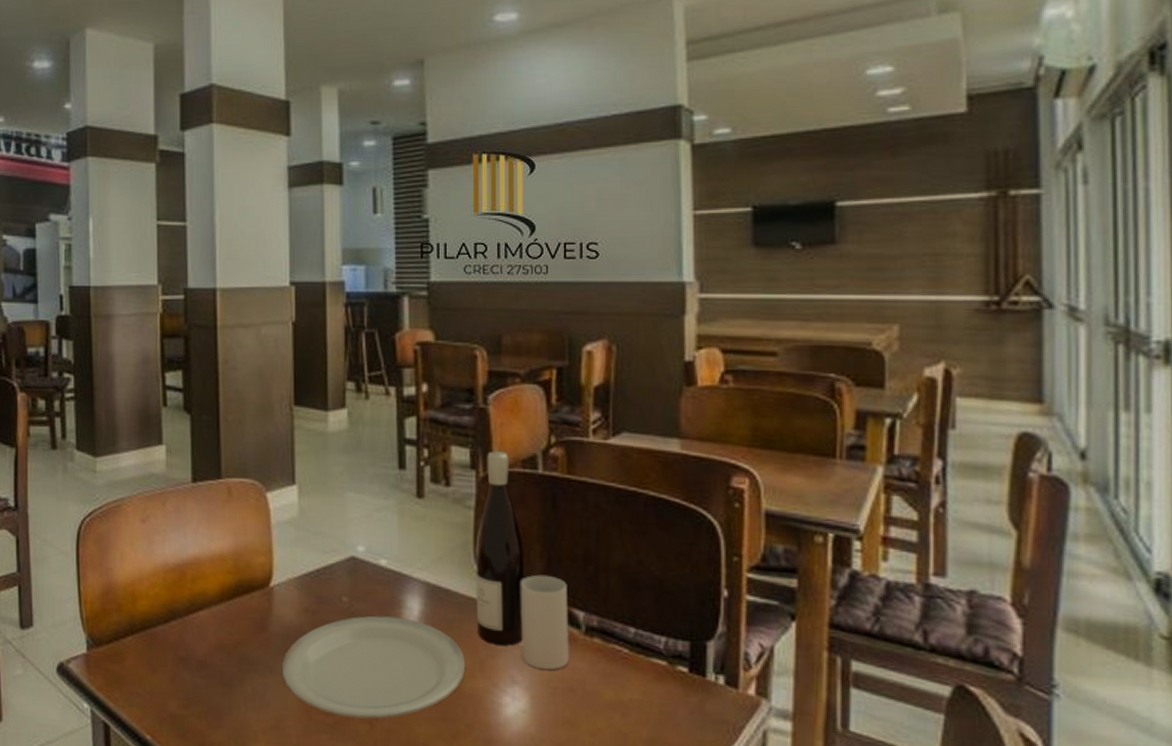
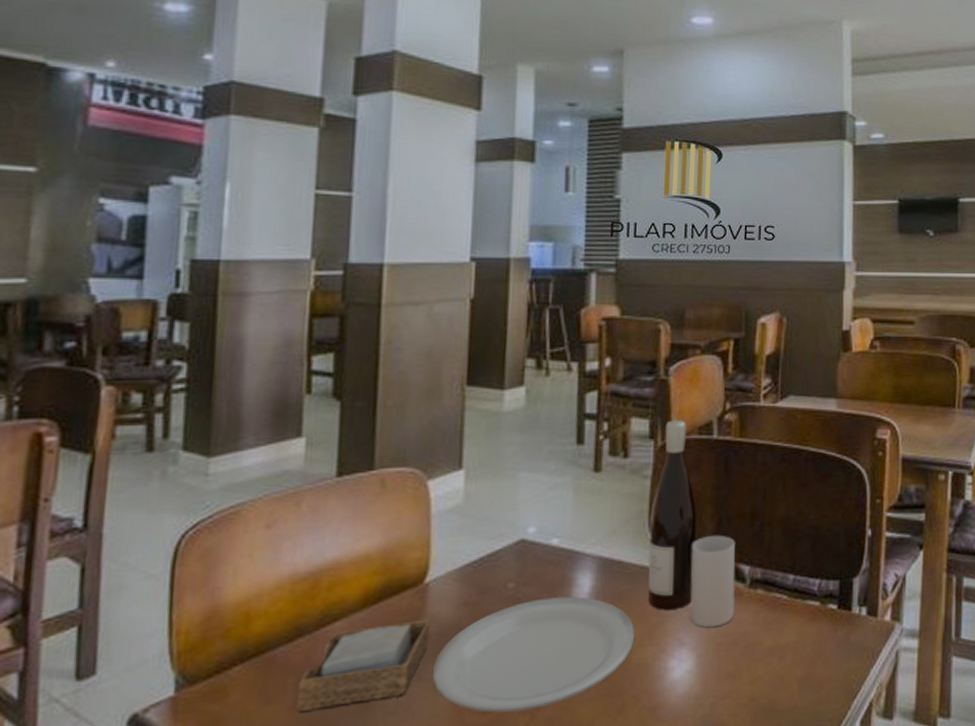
napkin holder: none [175,619,277,685] -> present [296,619,430,711]

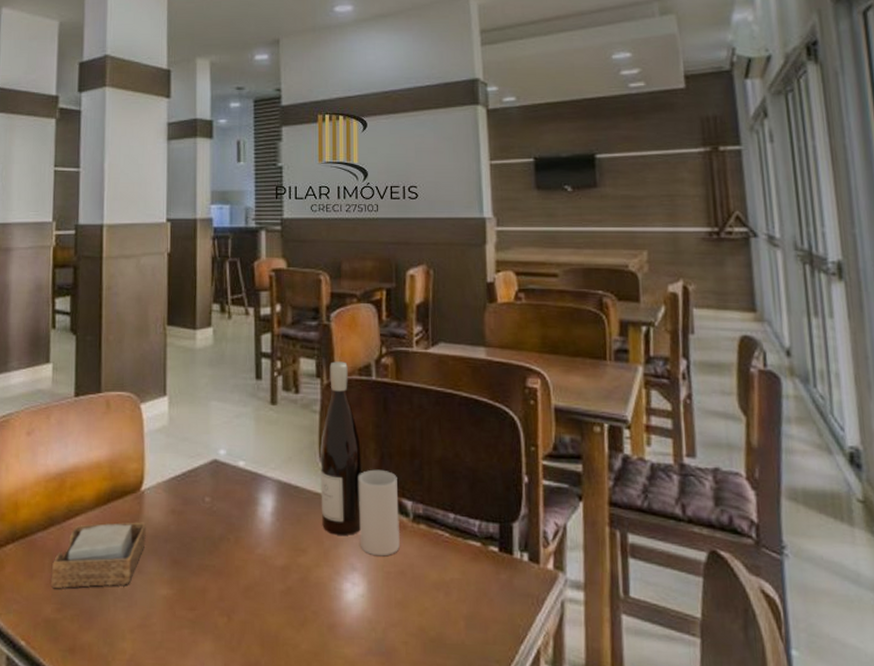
plate: present [432,596,635,713] -> none [149,513,312,612]

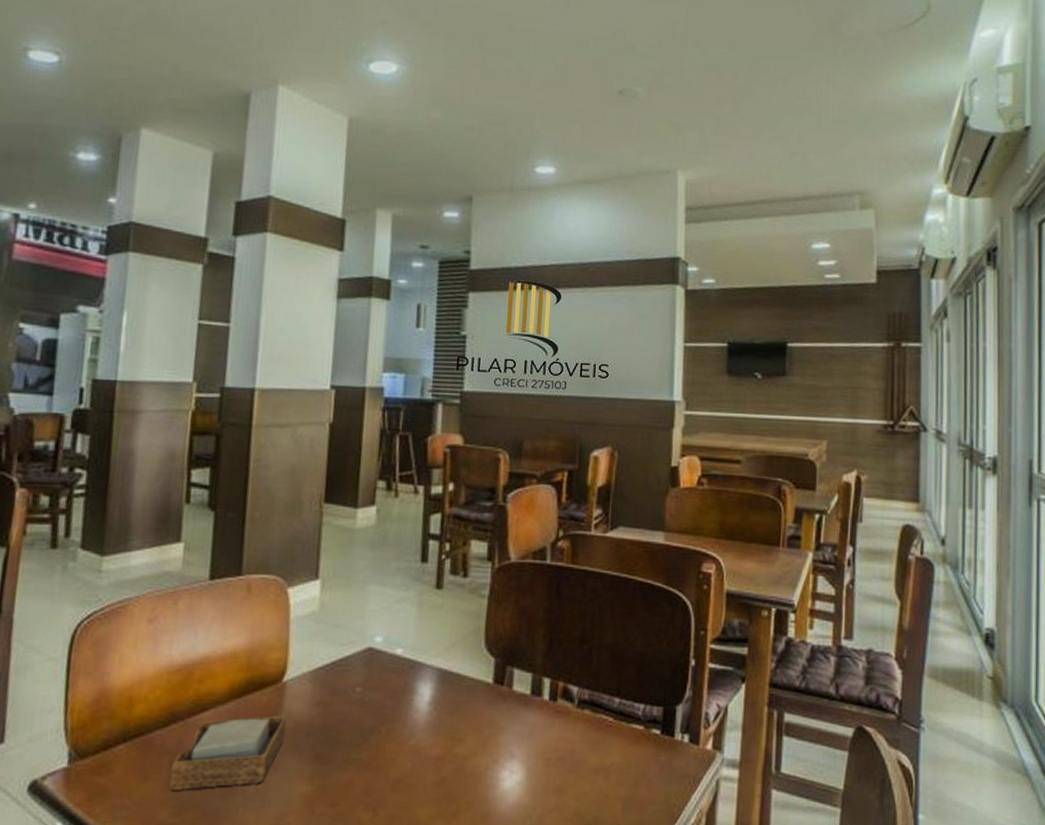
bottle: present [320,361,362,535] -> none [482,544,530,723]
cup: present [359,469,401,557] -> none [521,655,565,743]

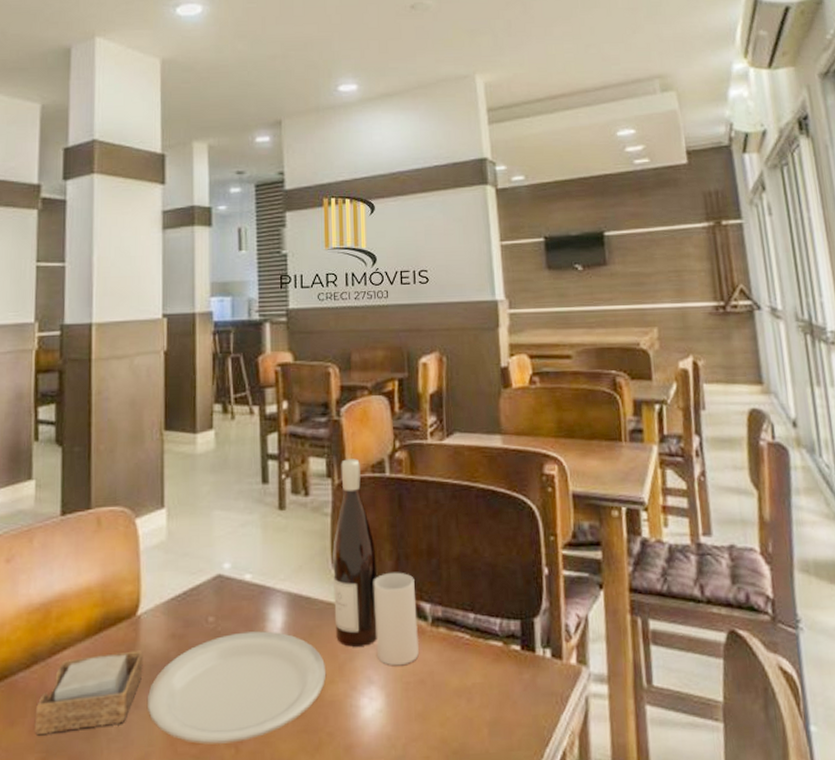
plate: none [287,703,470,807] -> present [147,631,327,745]
bottle: none [482,544,530,723] -> present [333,459,378,647]
cup: none [521,655,565,743] -> present [374,572,420,666]

